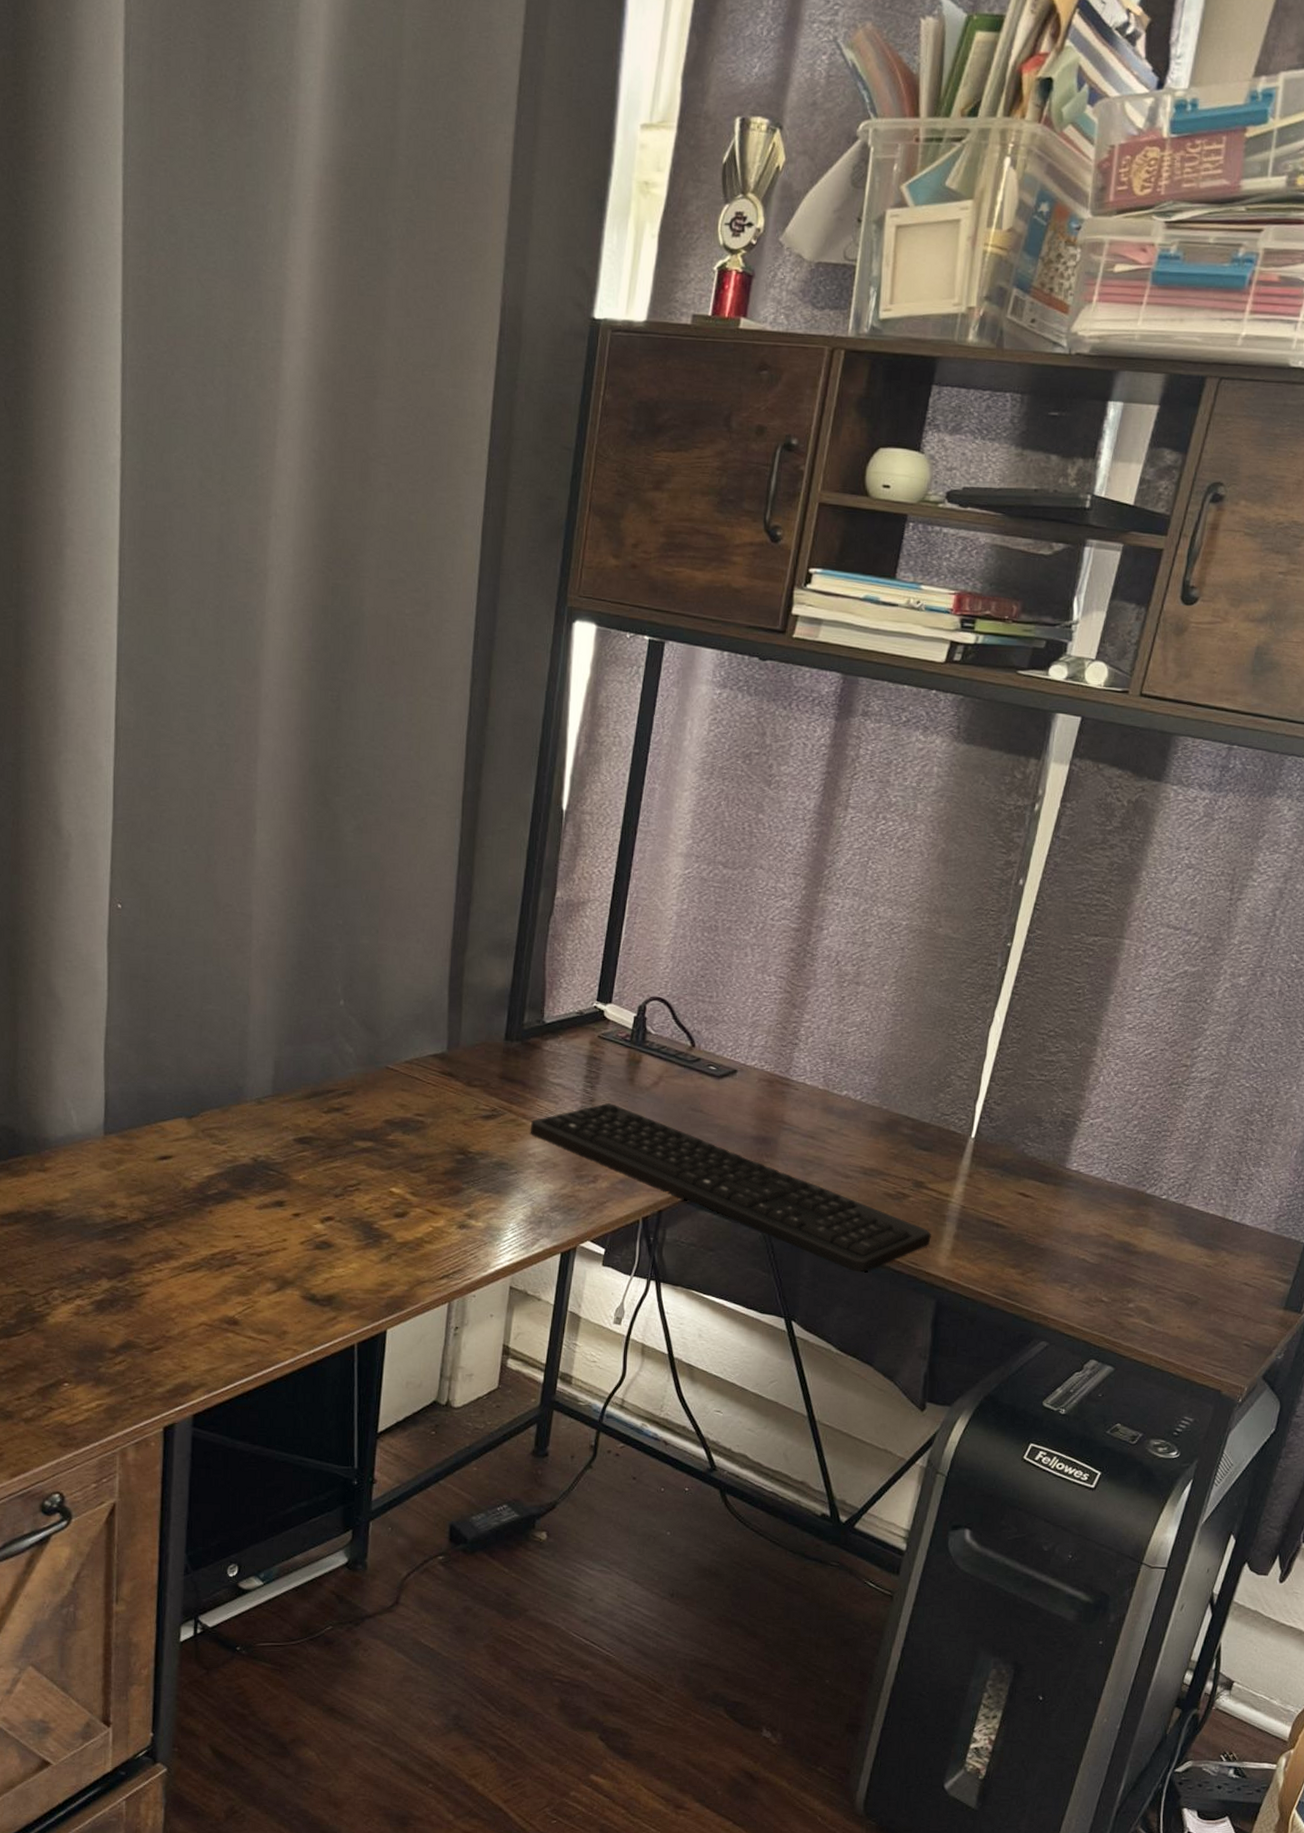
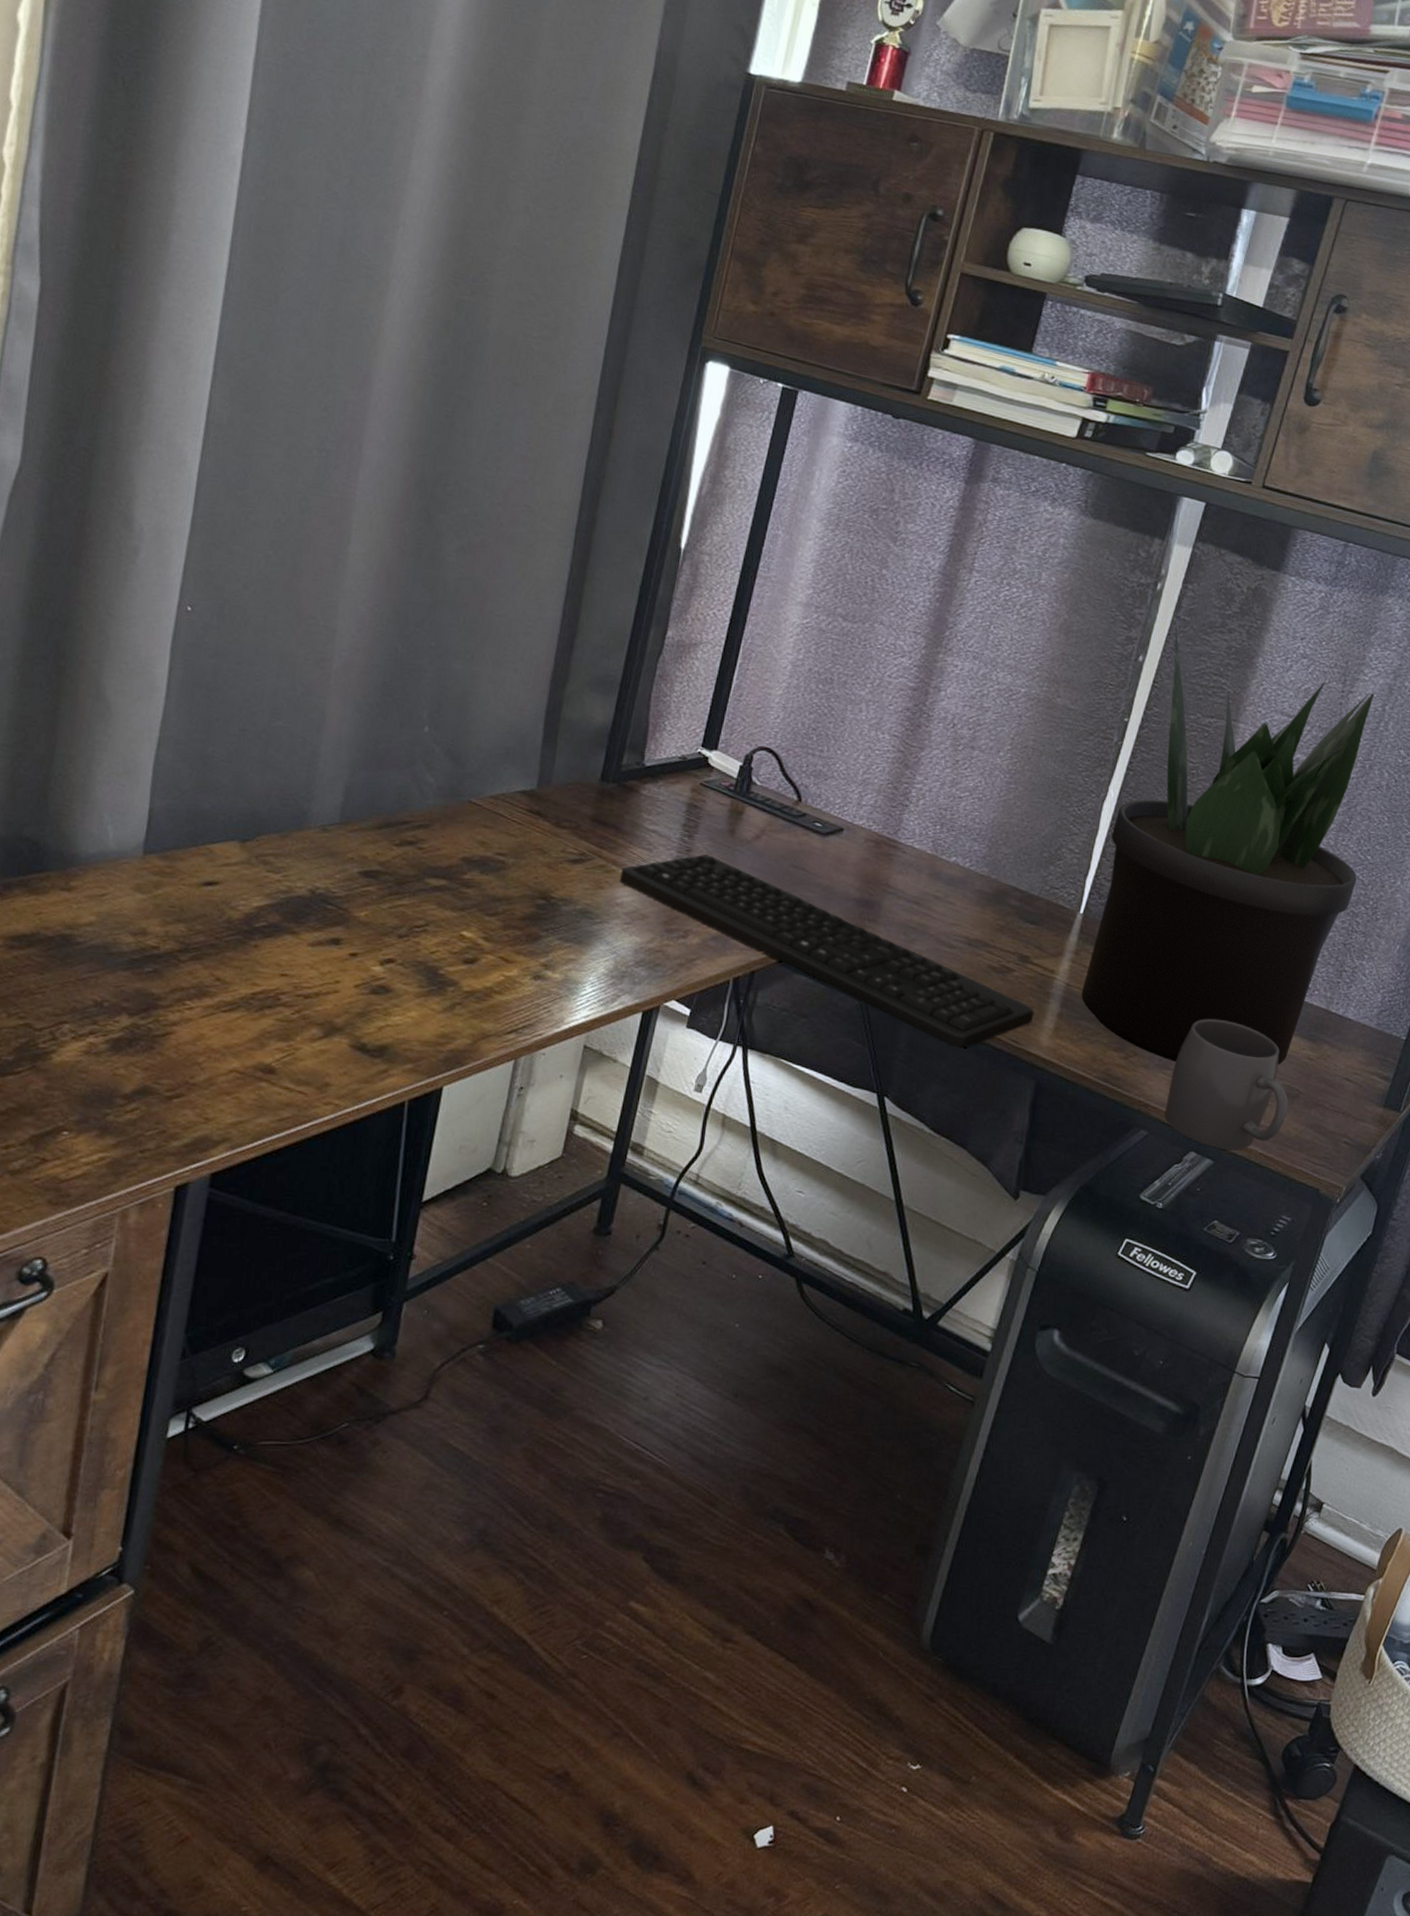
planter: none [976,845,1264,1275] -> present [1081,625,1375,1065]
mug: none [1064,1232,1187,1357] -> present [1165,1018,1289,1151]

